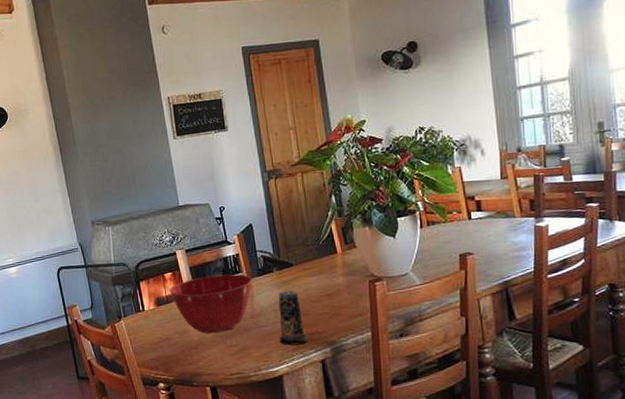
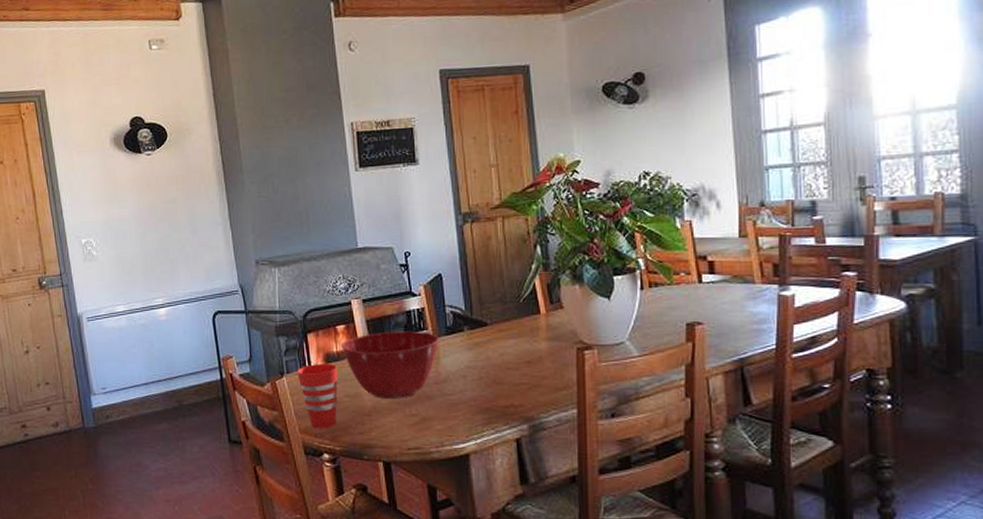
cup: none [133,306,169,362] -> present [297,363,338,429]
candle: present [278,290,308,346] -> none [468,354,501,419]

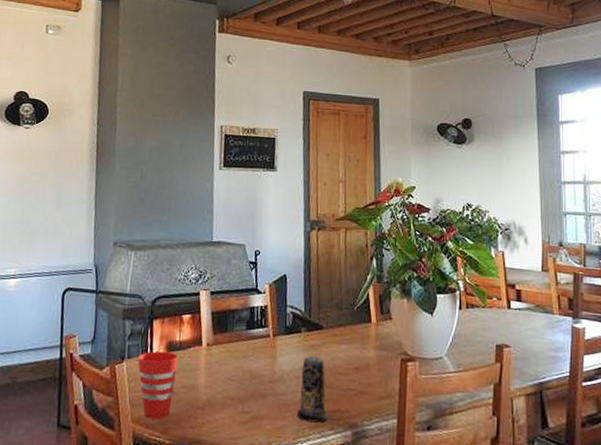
mixing bowl: present [341,331,439,398] -> none [184,325,278,395]
candle: none [468,354,501,419] -> present [297,356,328,423]

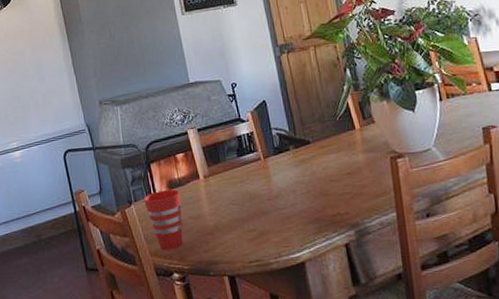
candle: present [297,356,328,423] -> none [296,169,330,229]

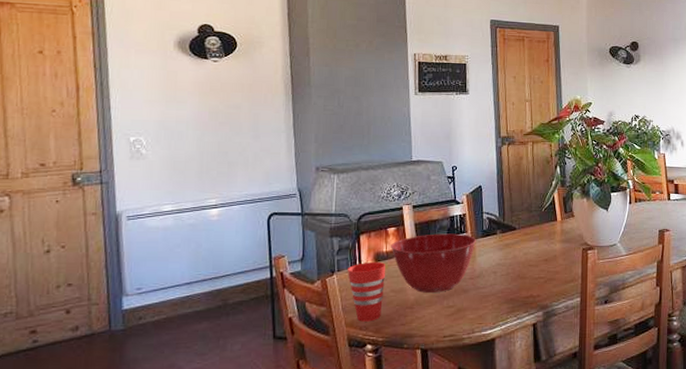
mixing bowl: none [182,153,269,218] -> present [391,233,476,293]

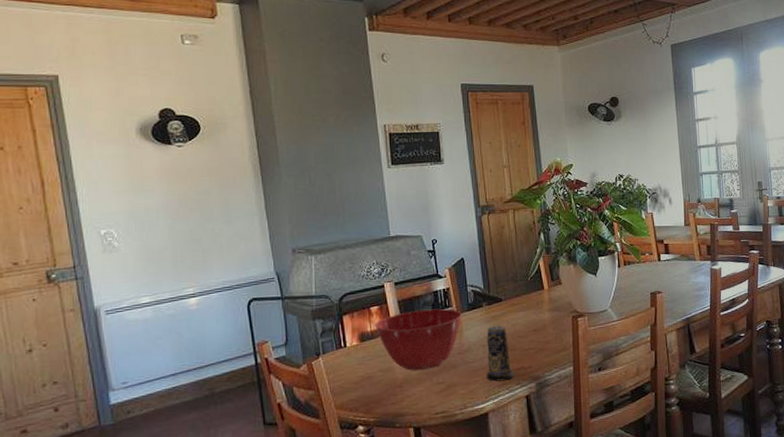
cup: present [348,261,385,322] -> none [333,341,372,404]
candle: none [496,254,523,308] -> present [486,326,514,382]

